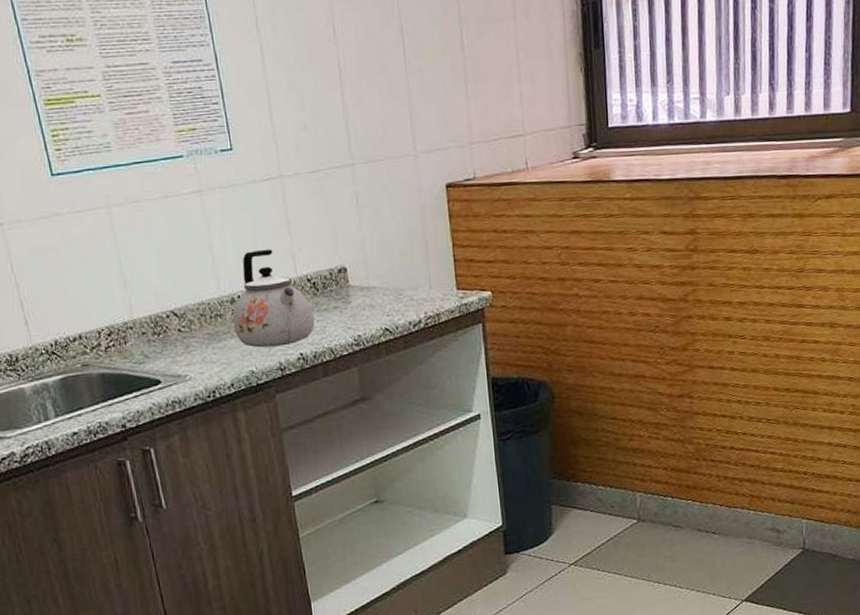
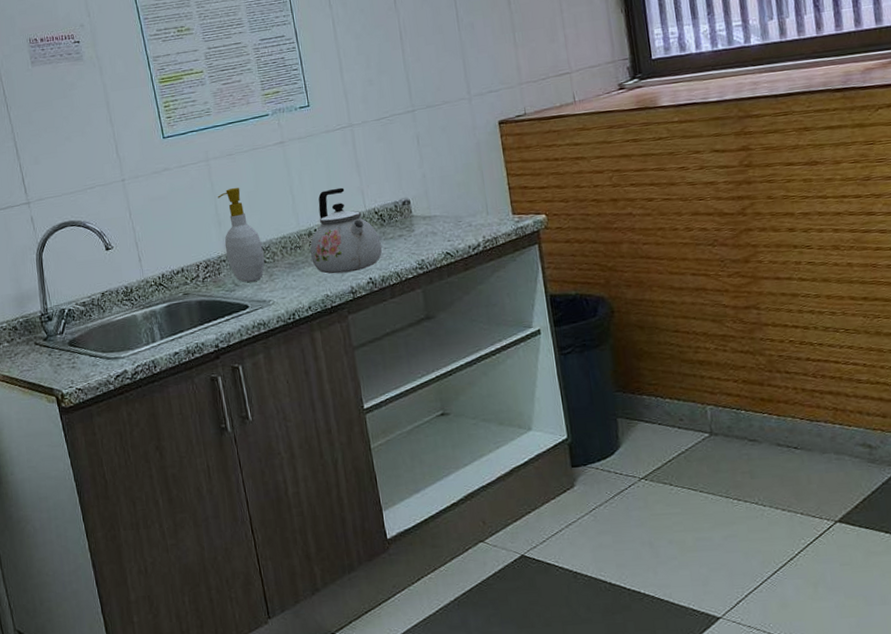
soap bottle: none [121,241,180,354] -> present [217,187,265,282]

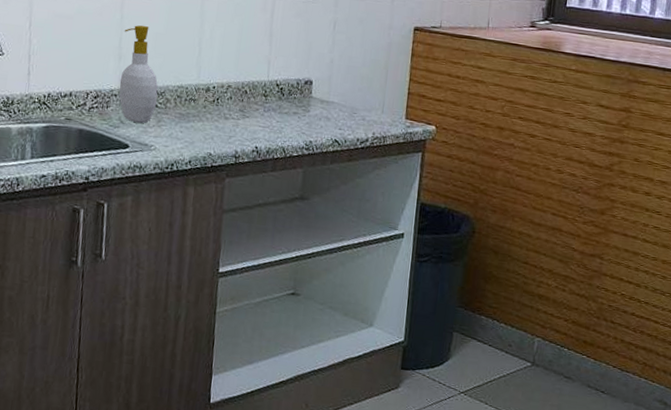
kettle: present [310,187,383,274] -> none [203,51,276,137]

